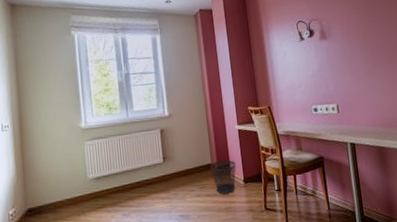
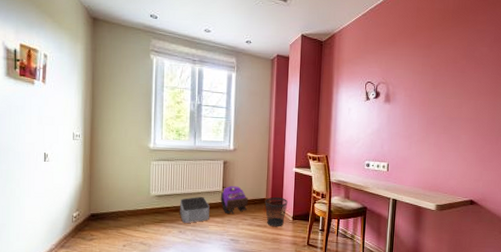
storage bin: none [120,172,153,204] -> present [180,197,210,223]
backpack: none [162,154,194,187] -> present [220,186,249,215]

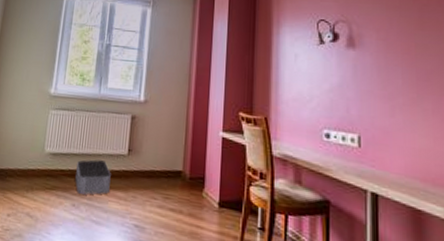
backpack: present [220,186,249,215] -> none [124,149,161,189]
wastebasket: present [265,196,288,227] -> none [181,170,212,216]

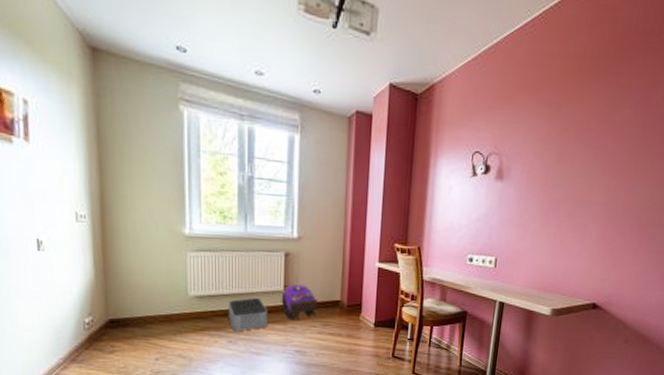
backpack: none [124,149,161,189] -> present [281,285,319,320]

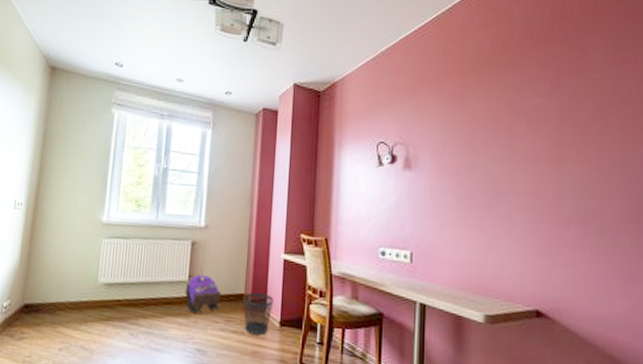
storage bin: present [229,298,268,331] -> none [133,287,171,323]
wastebasket: none [339,298,369,336] -> present [243,292,274,336]

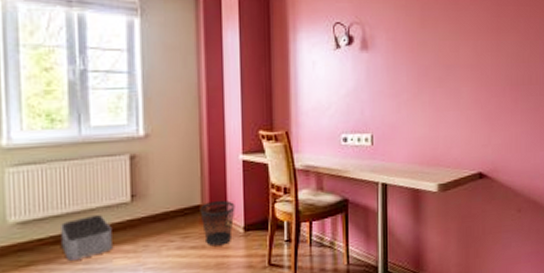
storage bin: none [133,287,171,323] -> present [61,215,112,261]
backpack: present [185,275,223,314] -> none [128,191,175,236]

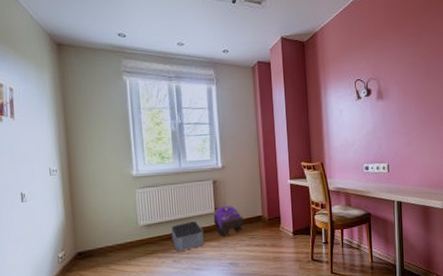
backpack: none [128,191,175,236] -> present [213,206,245,237]
wastebasket: present [200,200,235,247] -> none [261,212,286,245]

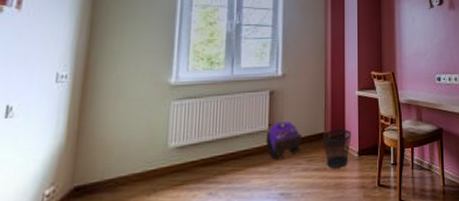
storage bin: present [171,221,204,251] -> none [210,141,251,180]
wastebasket: none [261,212,286,245] -> present [323,129,352,169]

